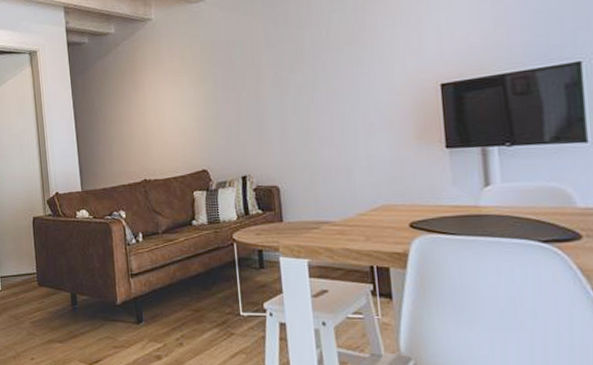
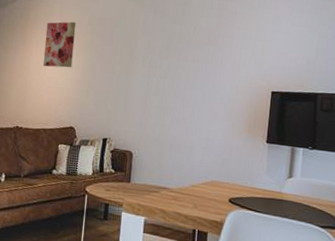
wall art: none [156,53,192,109] -> present [42,21,76,68]

